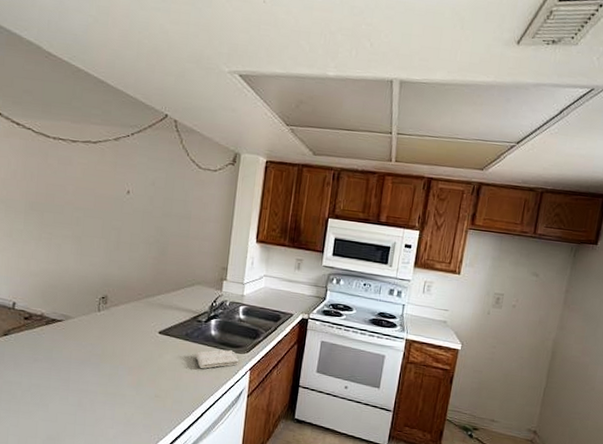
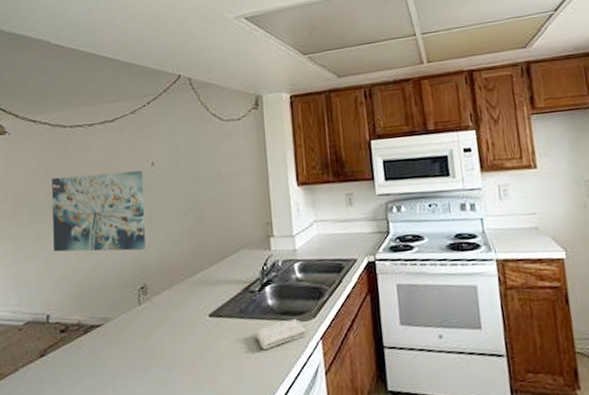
wall art: none [25,182,118,266] -> present [52,170,145,252]

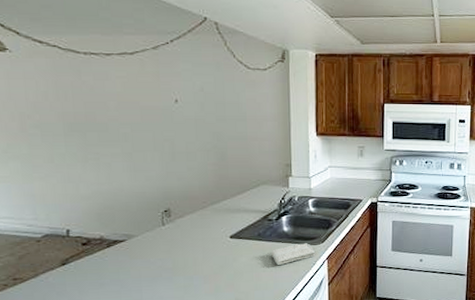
wall art: present [52,170,145,252] -> none [65,103,169,179]

